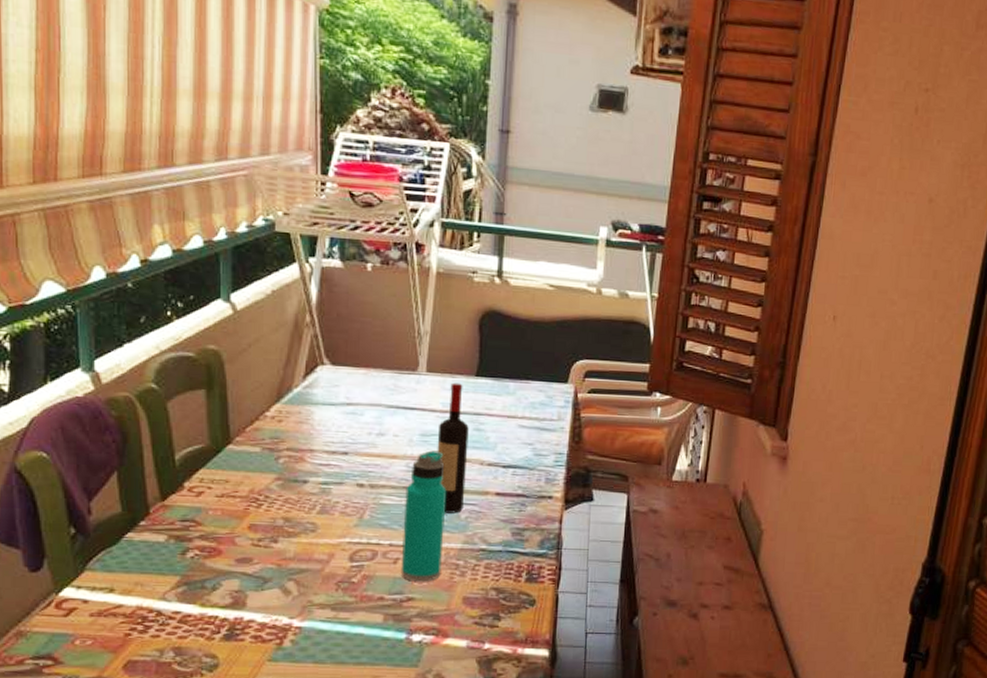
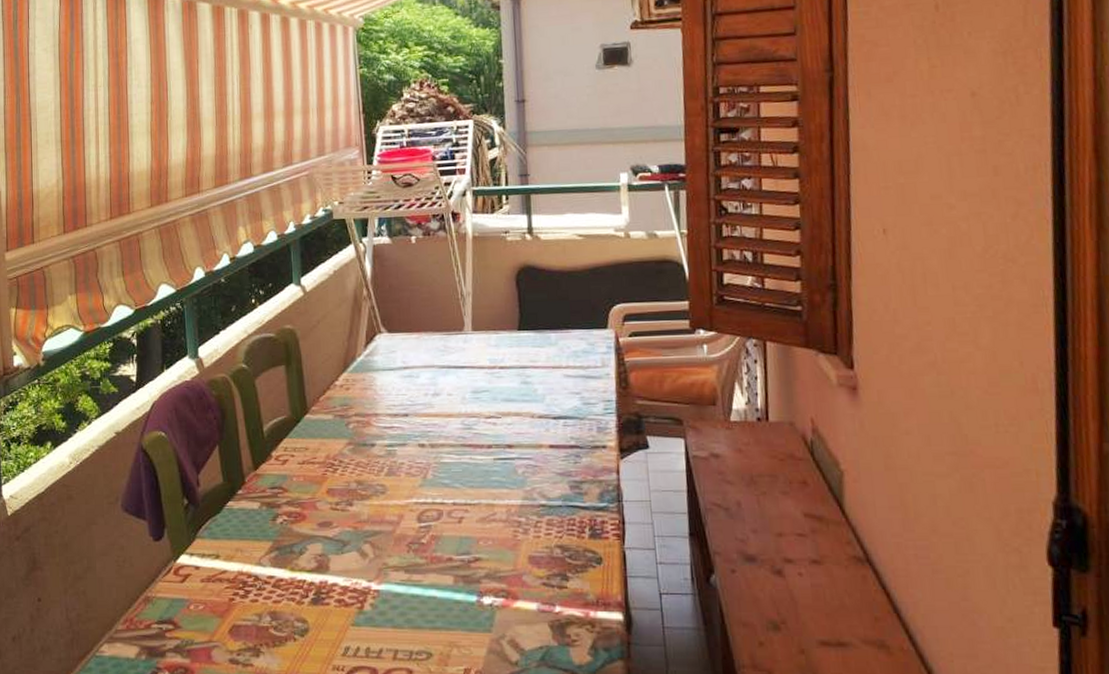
water bottle: present [400,450,447,582] -> none [463,406,505,541]
wine bottle: present [437,382,469,513] -> none [488,338,520,469]

